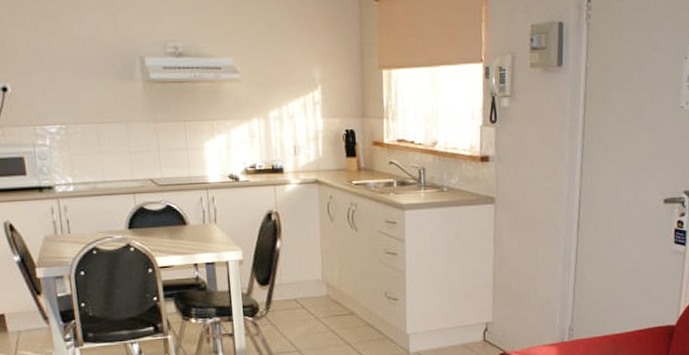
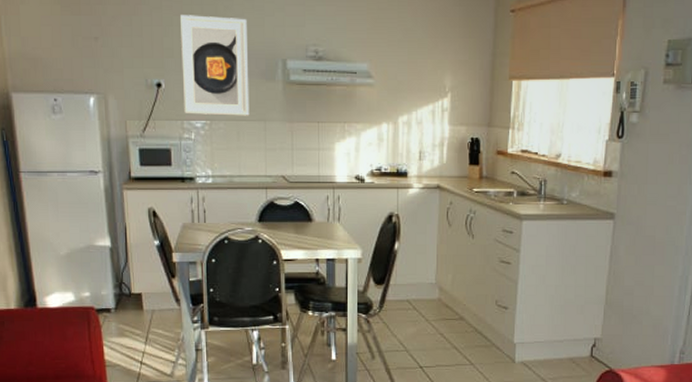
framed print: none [21,13,109,119] -> present [179,15,250,116]

